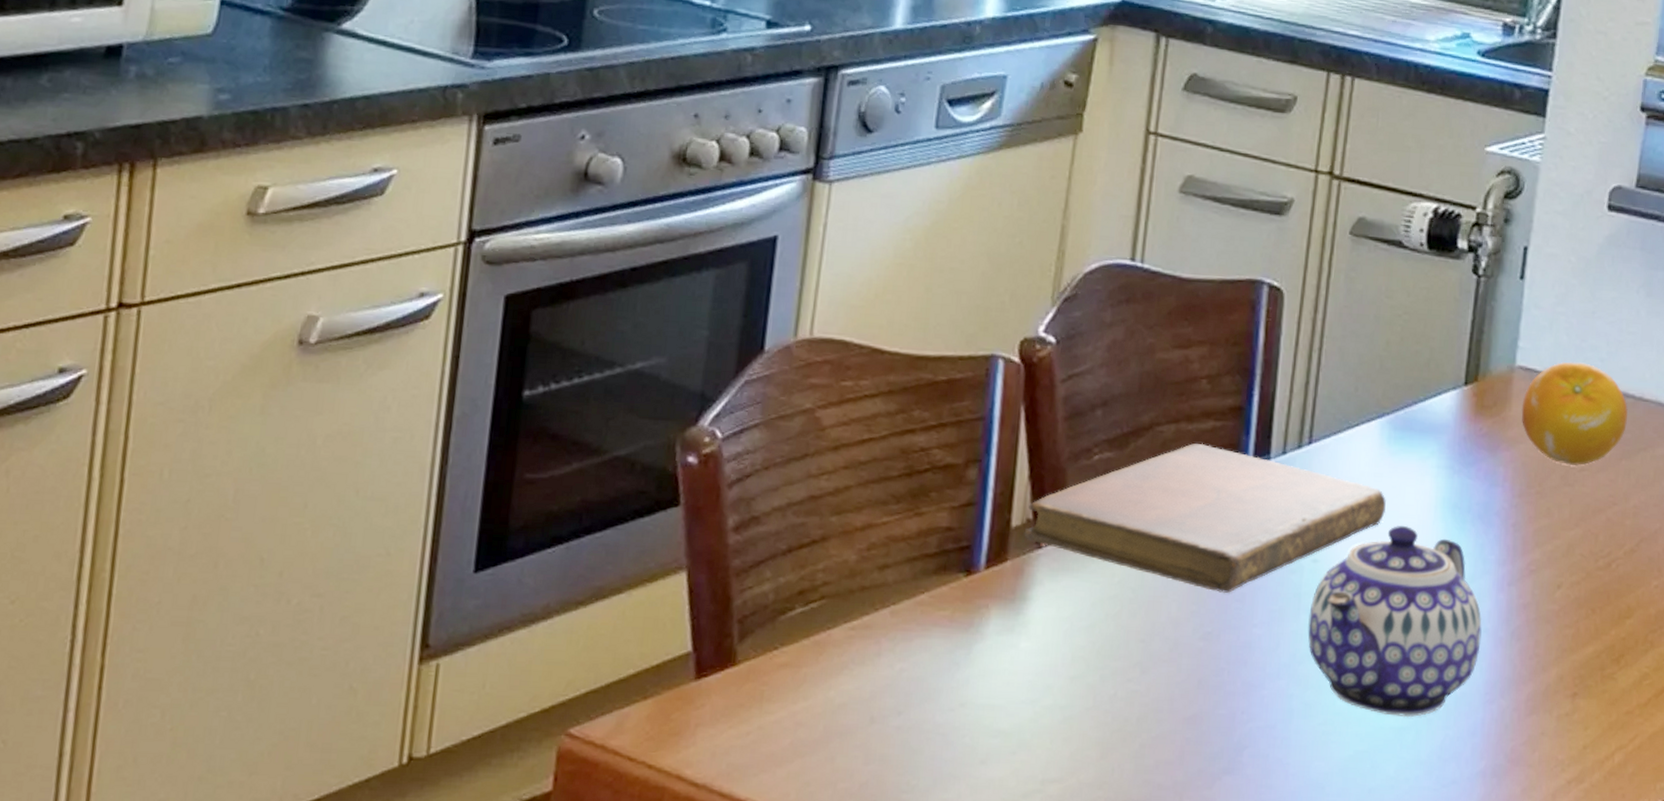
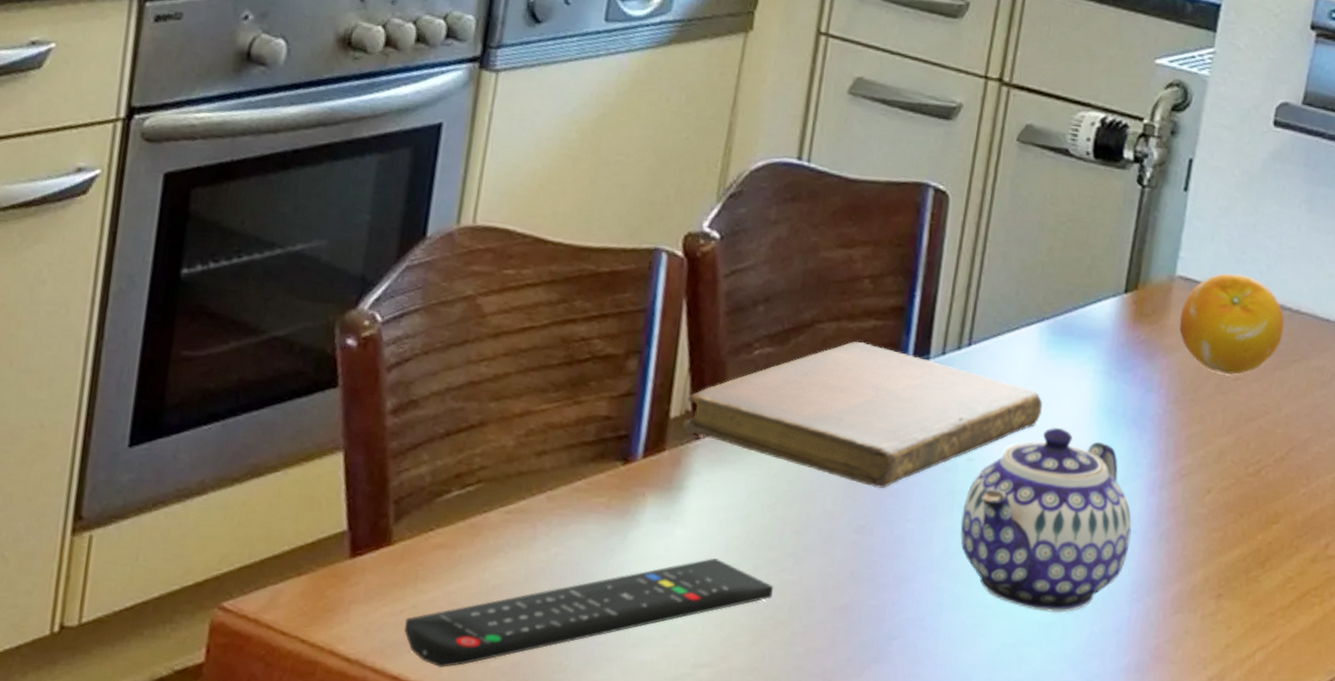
remote control: none [750,669,1121,790] -> present [403,557,774,667]

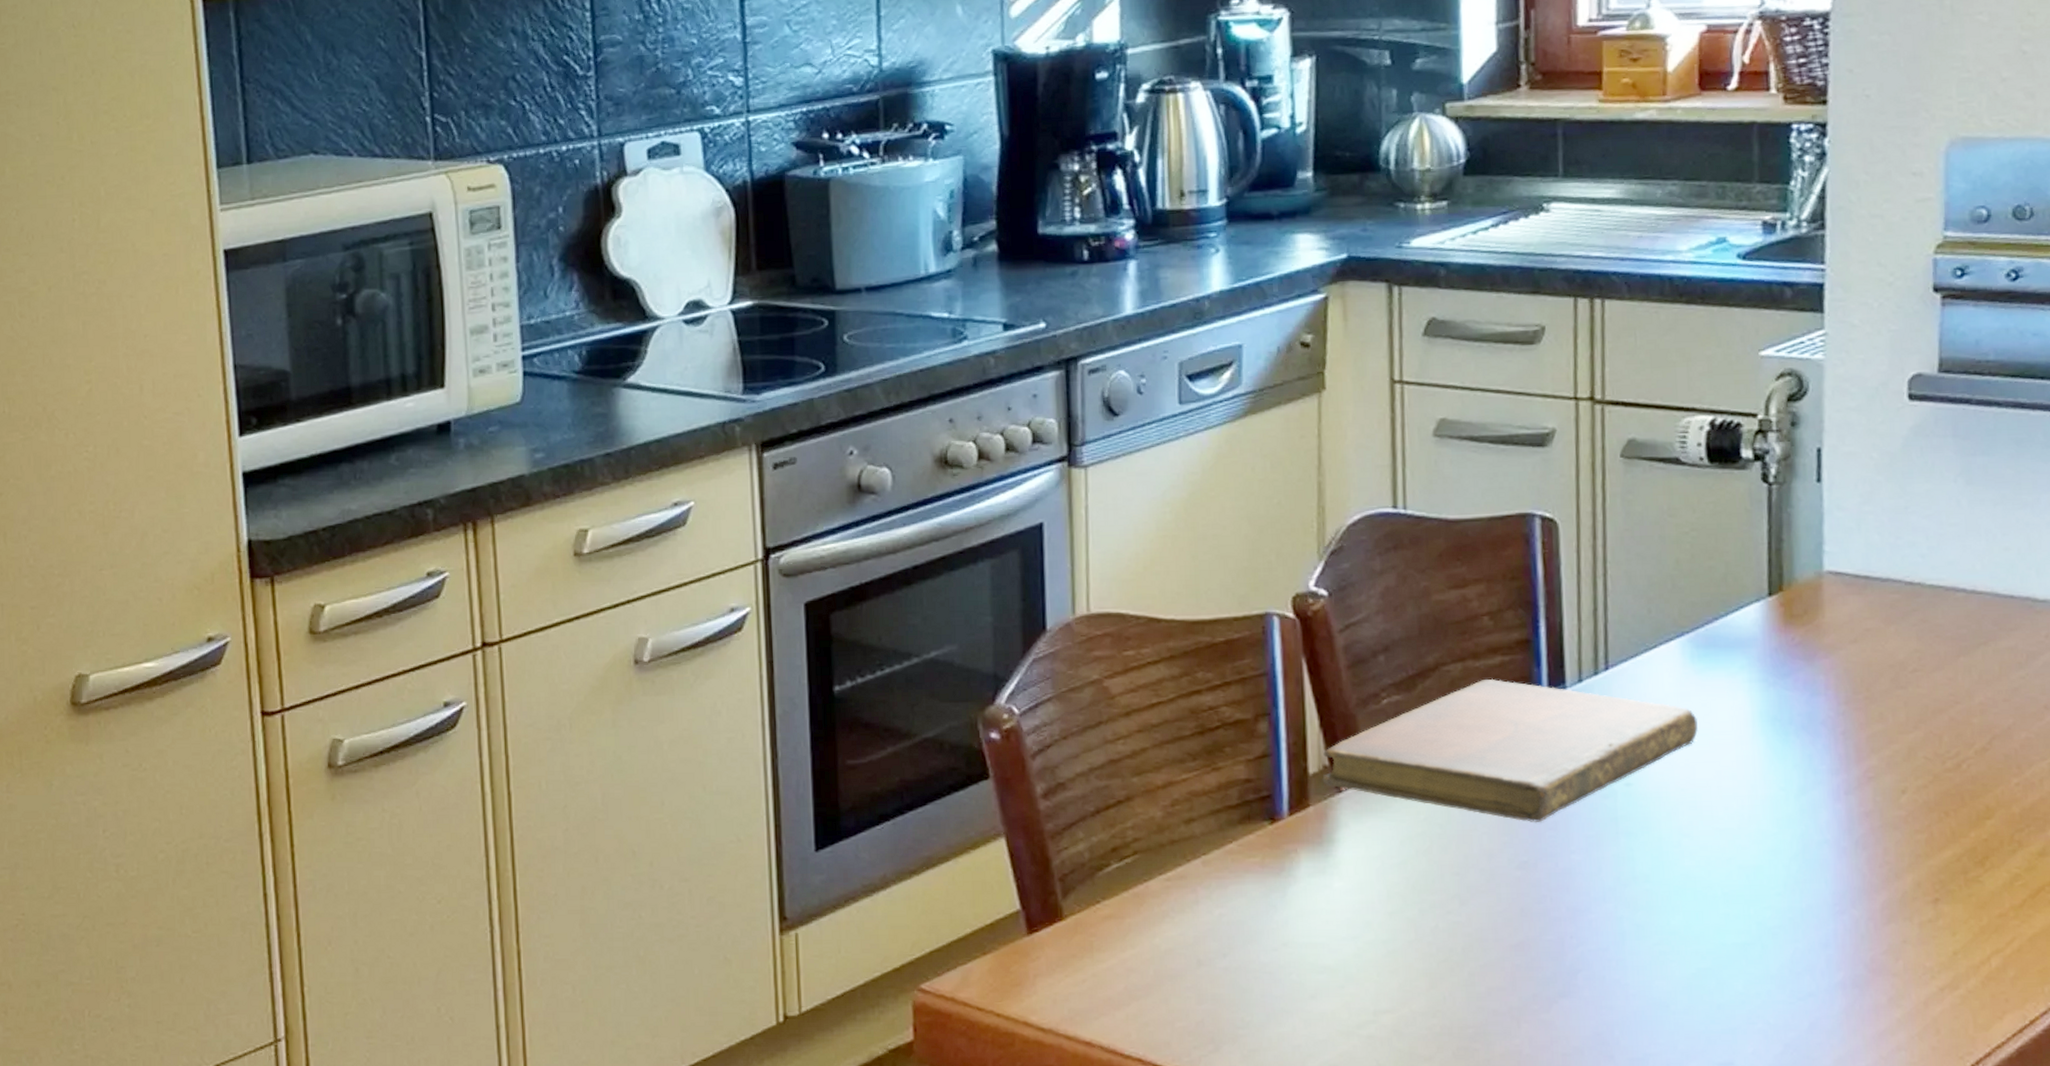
remote control: present [403,557,774,667] -> none [1088,905,1444,1030]
teapot: present [960,427,1132,614] -> none [1629,742,1823,933]
fruit: present [1179,272,1284,375] -> none [1836,560,1960,668]

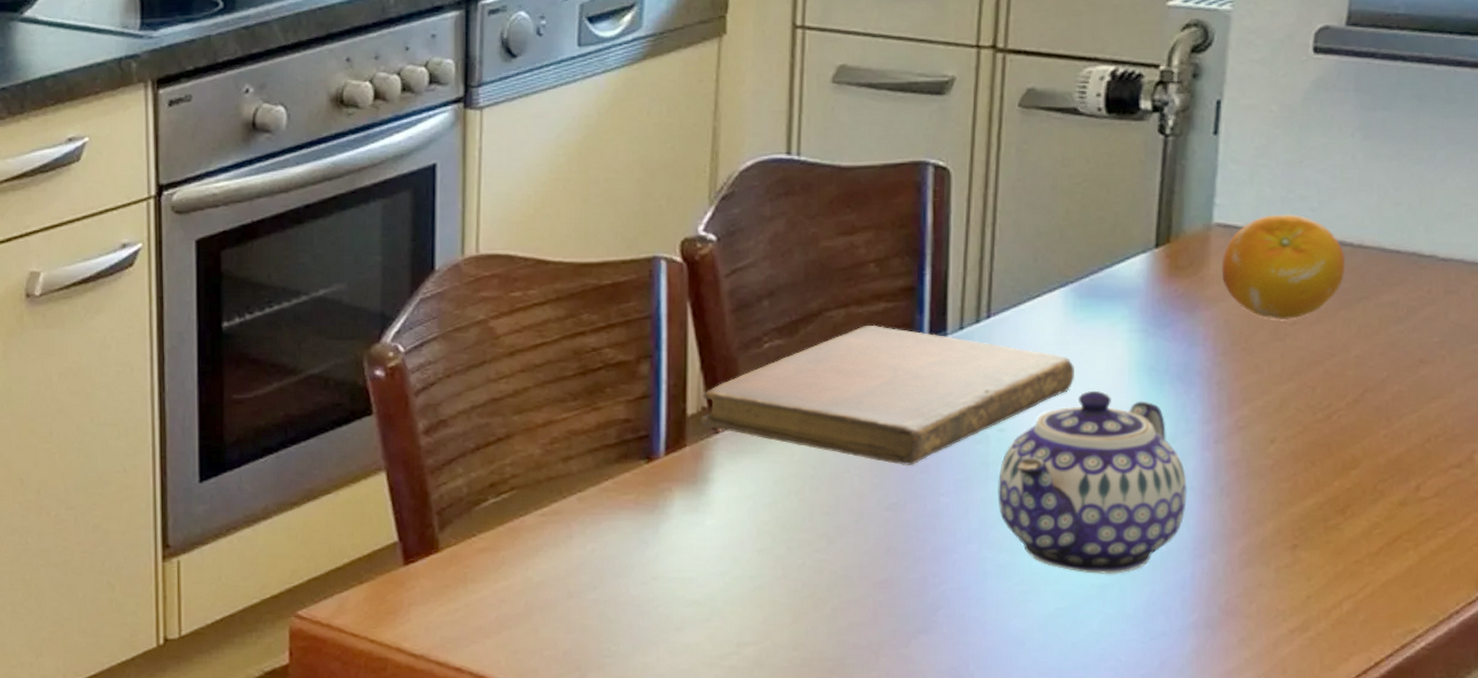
teapot: none [1629,742,1823,933] -> present [998,390,1187,575]
fruit: none [1836,560,1960,668] -> present [1221,214,1345,320]

